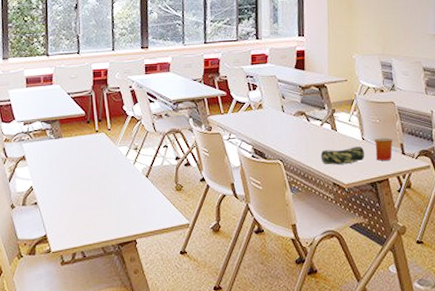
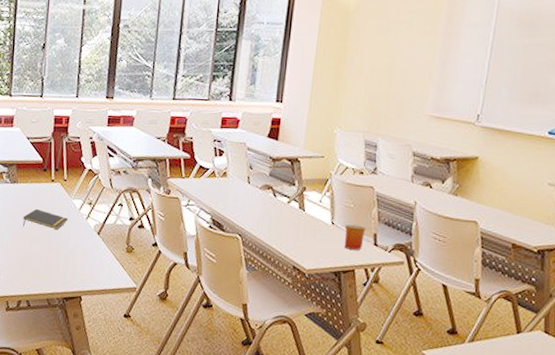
notepad: none [70,160,115,179] -> present [23,208,68,229]
pencil case: present [321,146,365,165] -> none [283,230,333,248]

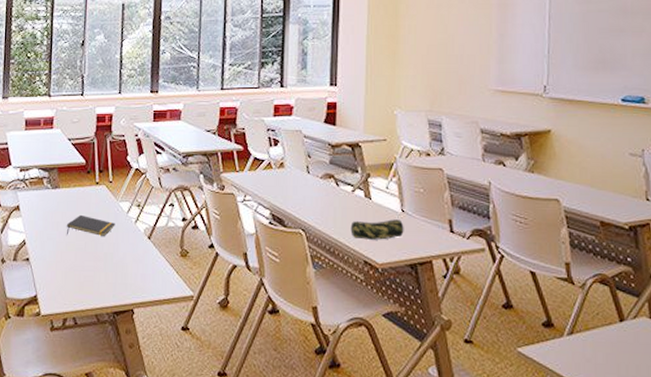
pencil case: none [283,230,333,248] -> present [350,219,404,240]
mug: present [344,224,367,250] -> none [416,211,440,239]

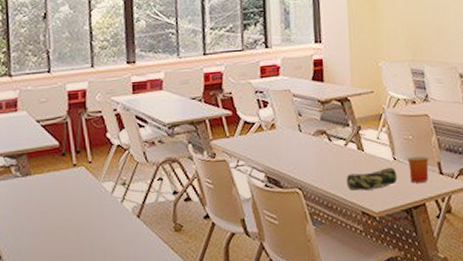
notepad: present [66,214,115,236] -> none [42,201,99,225]
mug: none [416,211,440,239] -> present [407,156,429,183]

